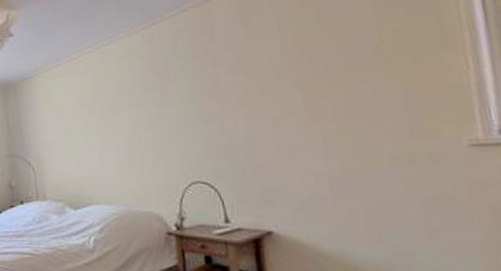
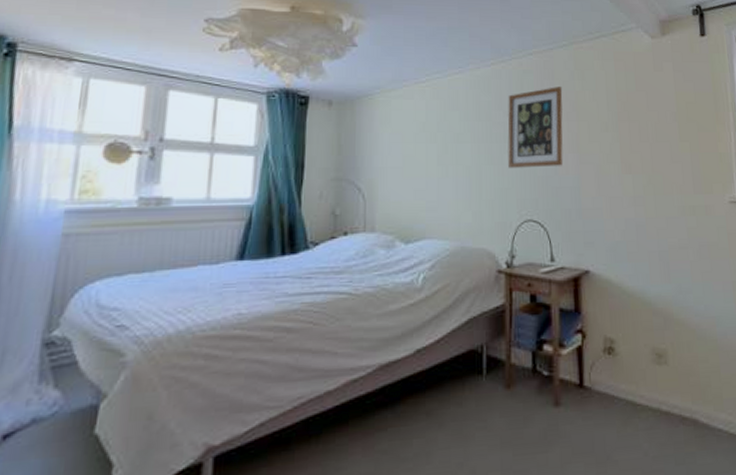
wall art: none [162,39,232,131] -> present [507,87,564,168]

